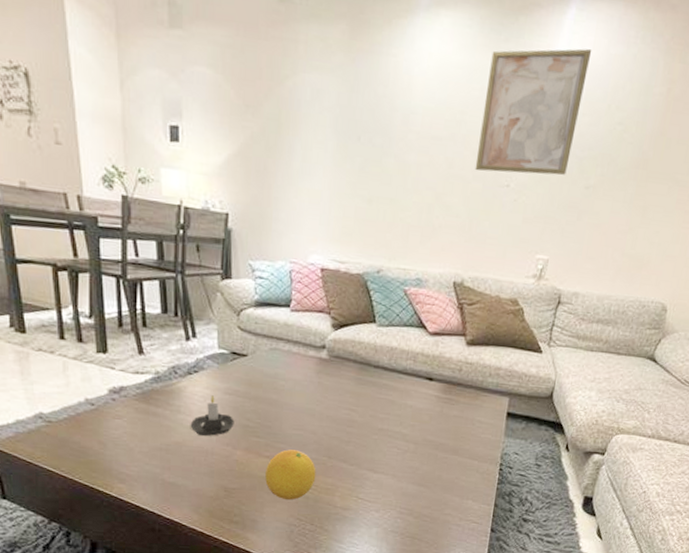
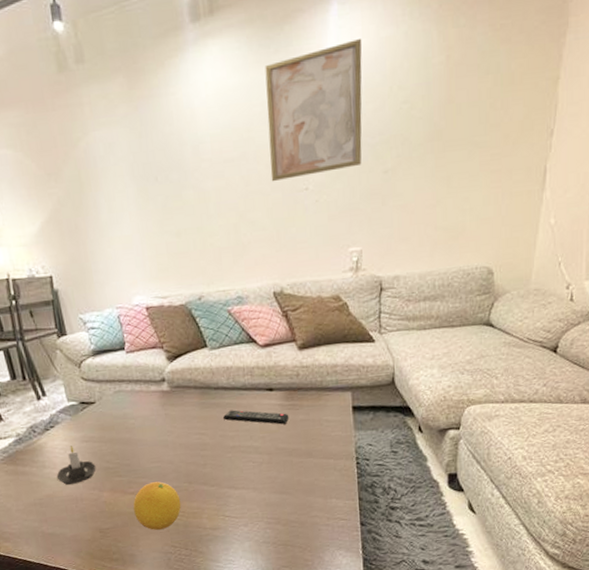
remote control: none [377,391,444,417] -> present [223,409,289,425]

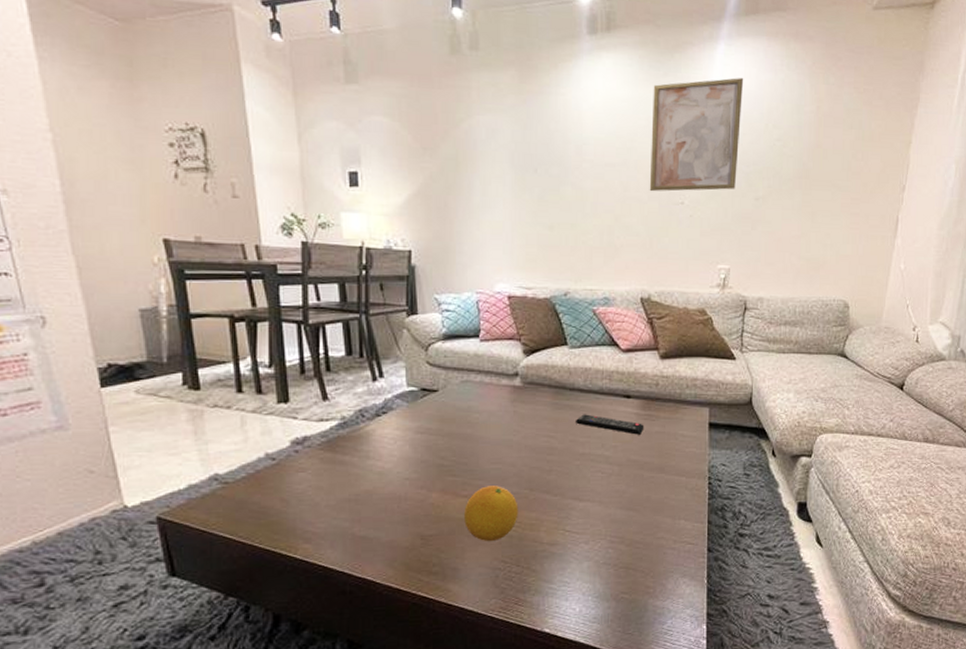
candle: present [56,446,96,485] -> none [380,436,428,480]

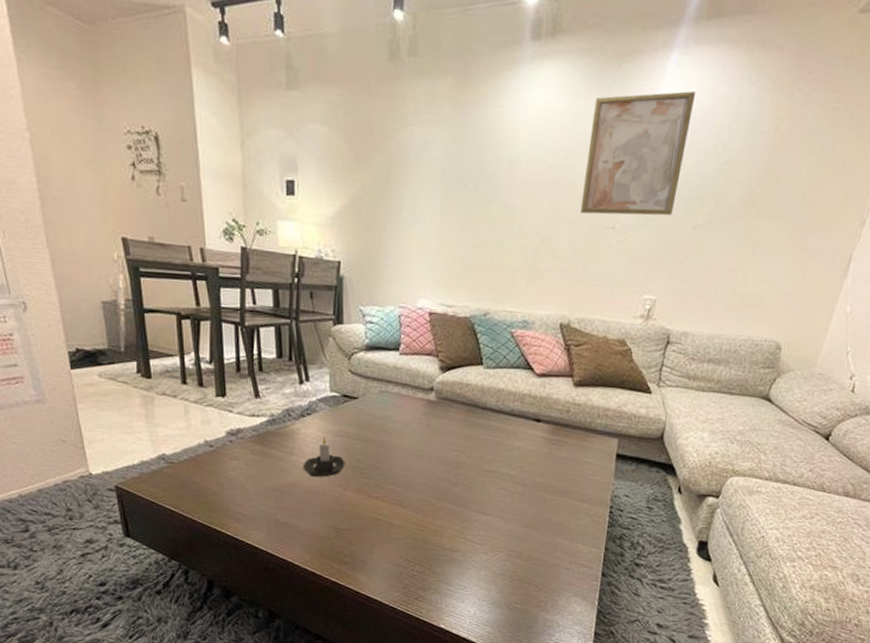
candle: none [380,436,428,480] -> present [303,437,345,477]
fruit: present [464,486,519,541] -> none [375,491,425,541]
remote control: present [576,414,644,435] -> none [485,433,552,458]

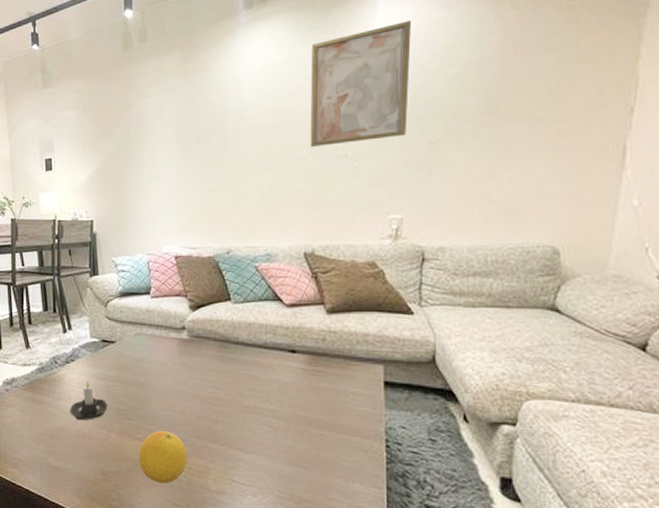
fruit: none [375,491,425,541] -> present [139,431,187,483]

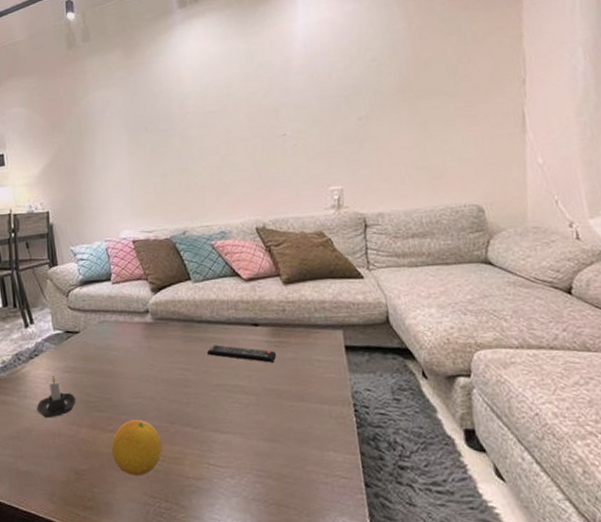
remote control: none [241,367,312,390] -> present [207,344,277,363]
wall art: present [310,21,412,148] -> none [242,13,336,130]

